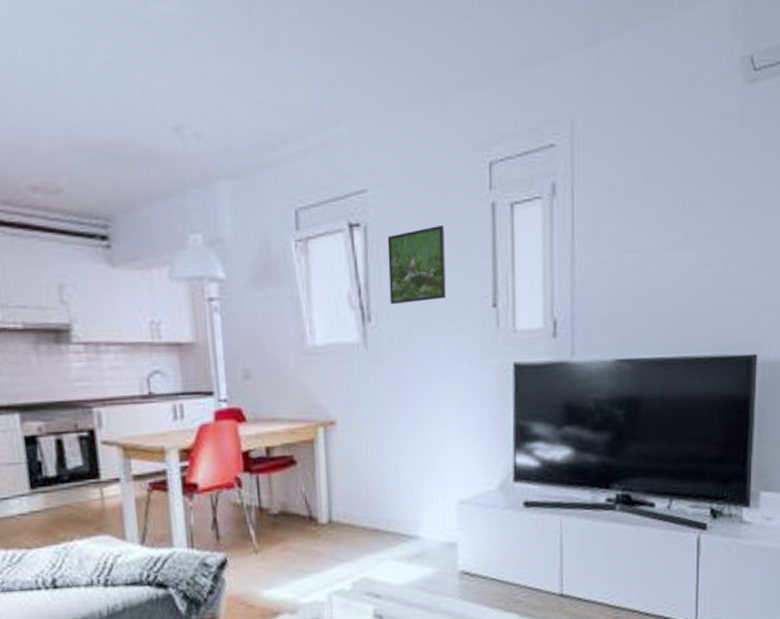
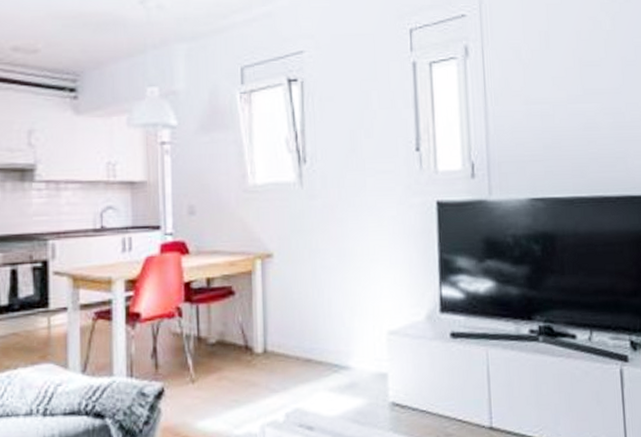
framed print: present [387,226,446,305] -> none [321,81,374,149]

